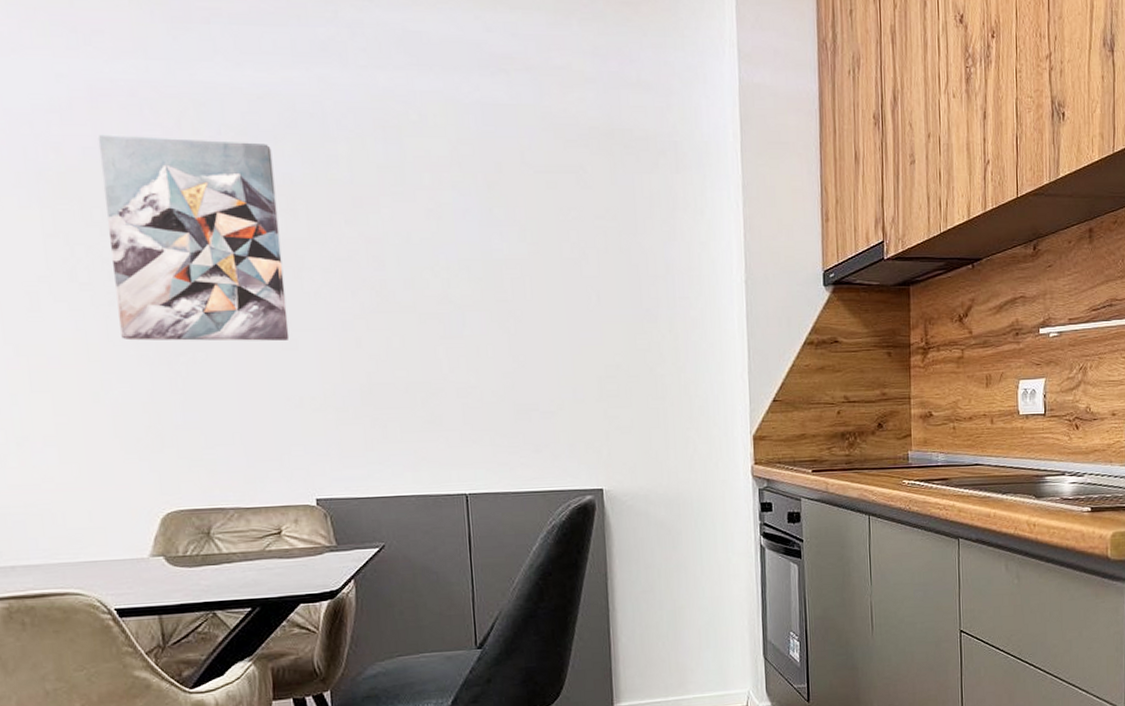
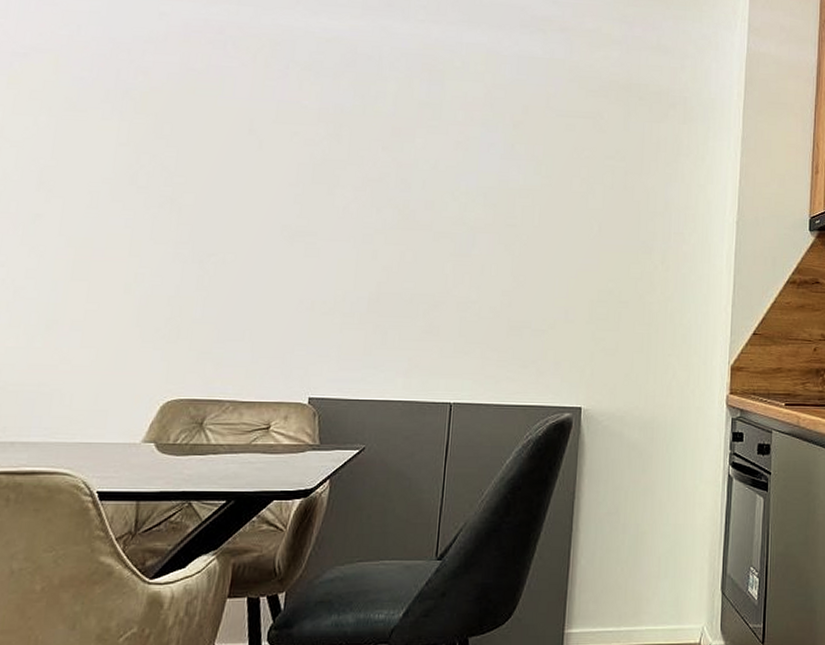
wall art: present [97,134,290,341] -> none [163,63,330,248]

